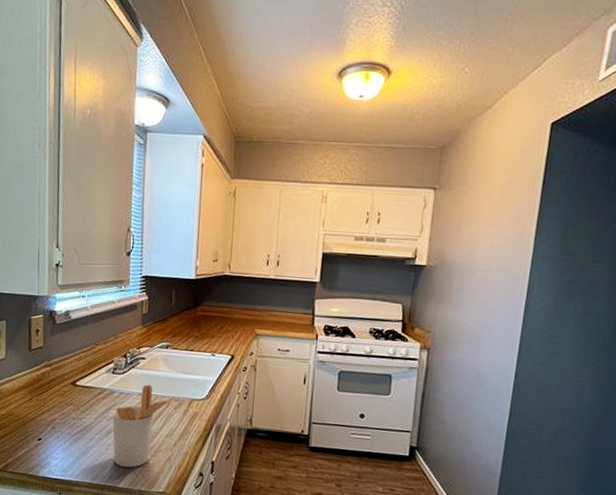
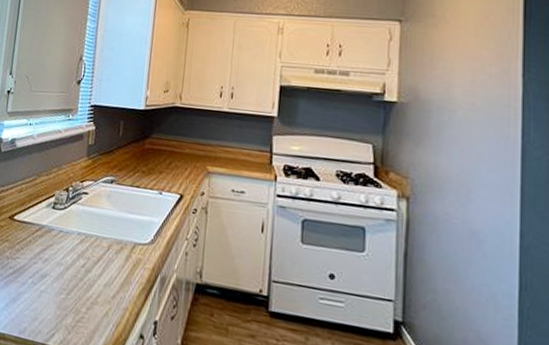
utensil holder: present [112,384,174,468] -> none [45,223,116,322]

